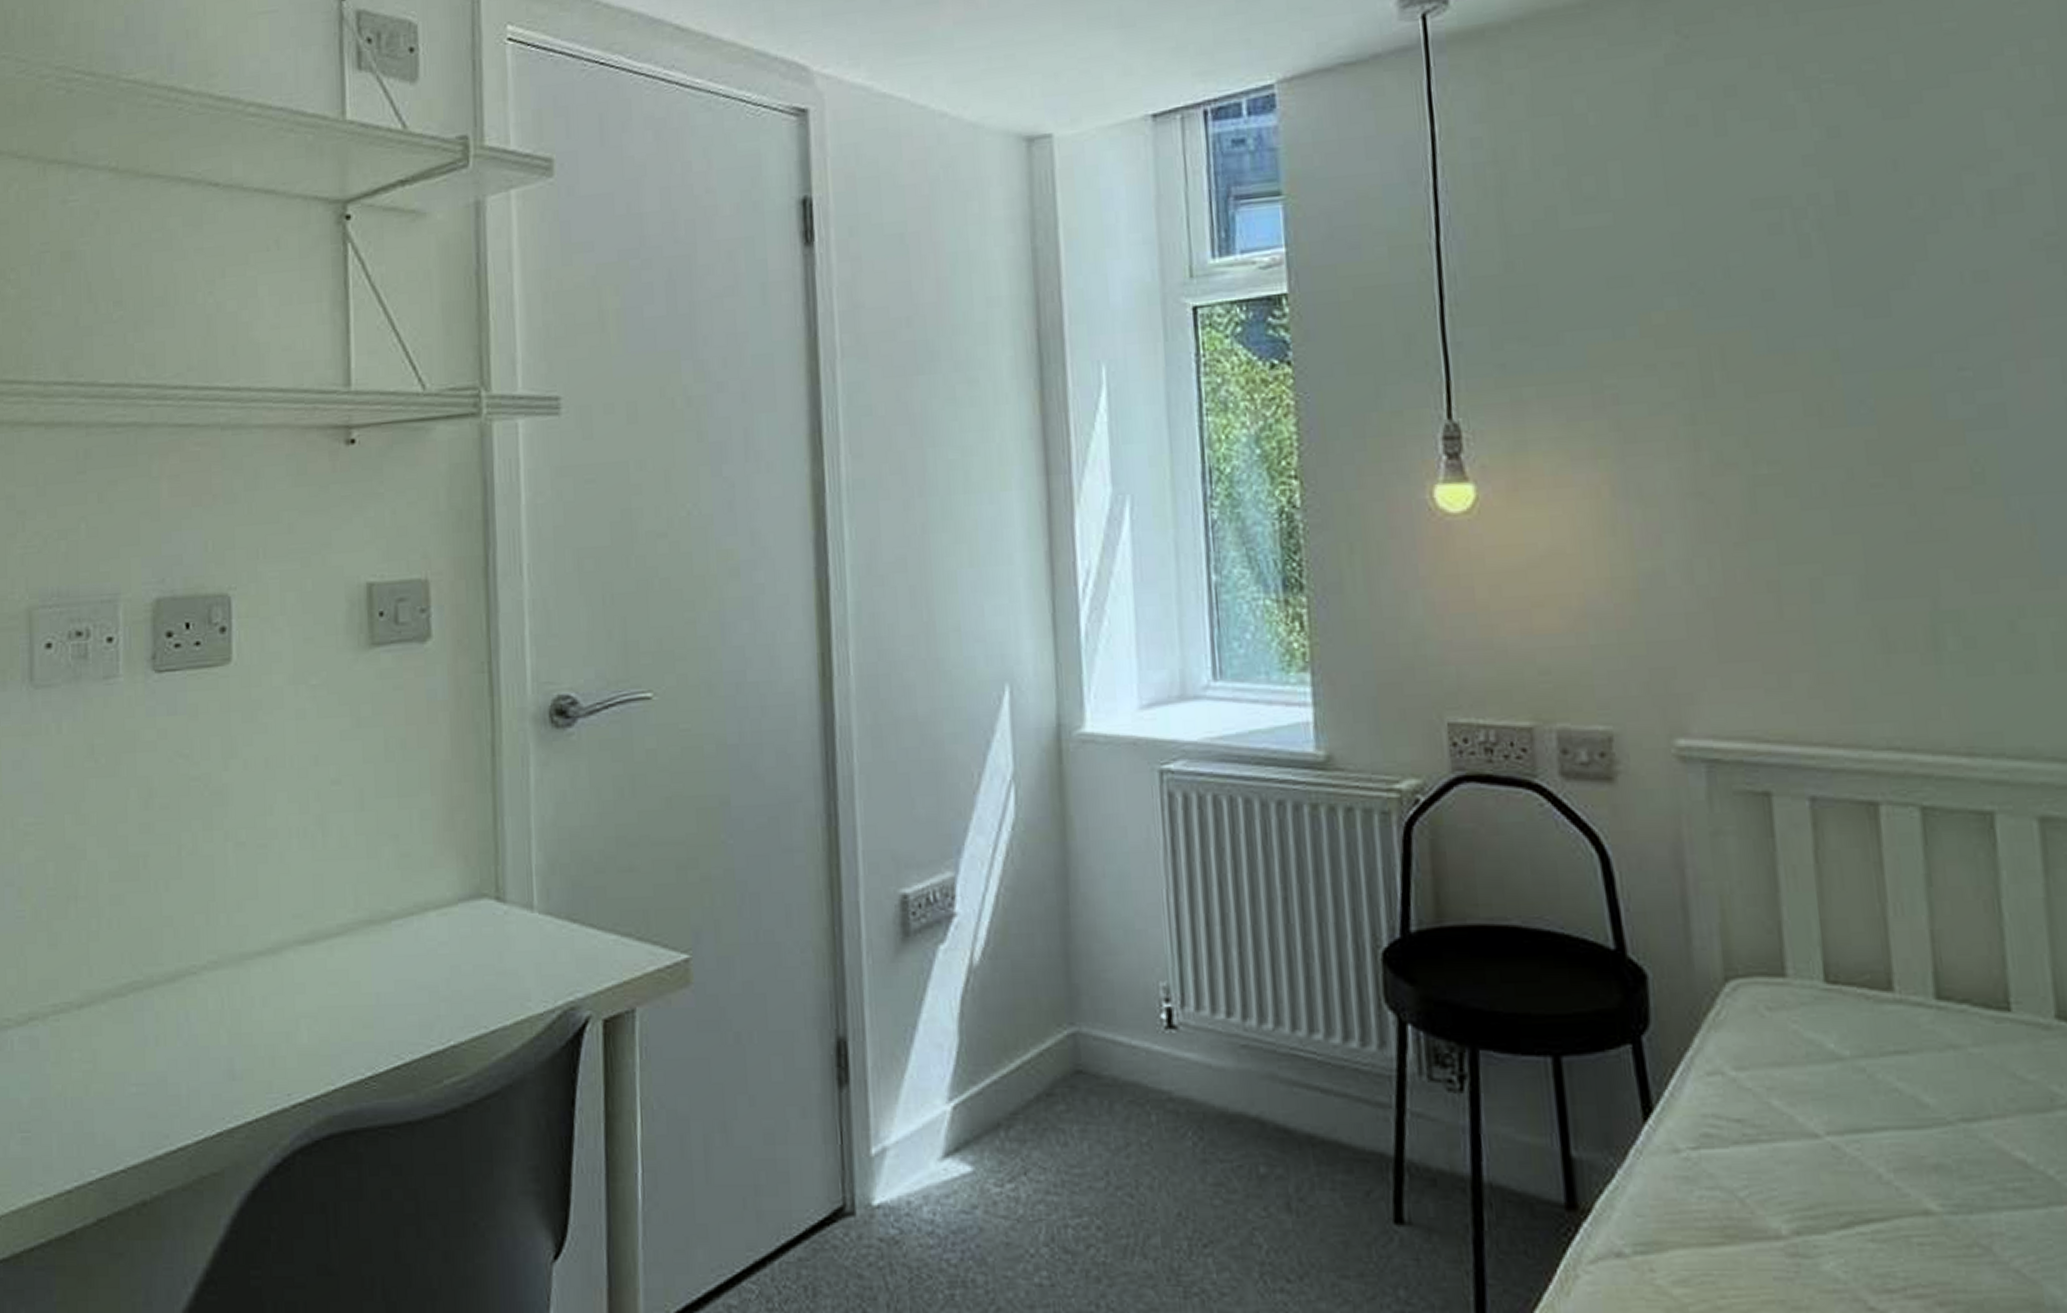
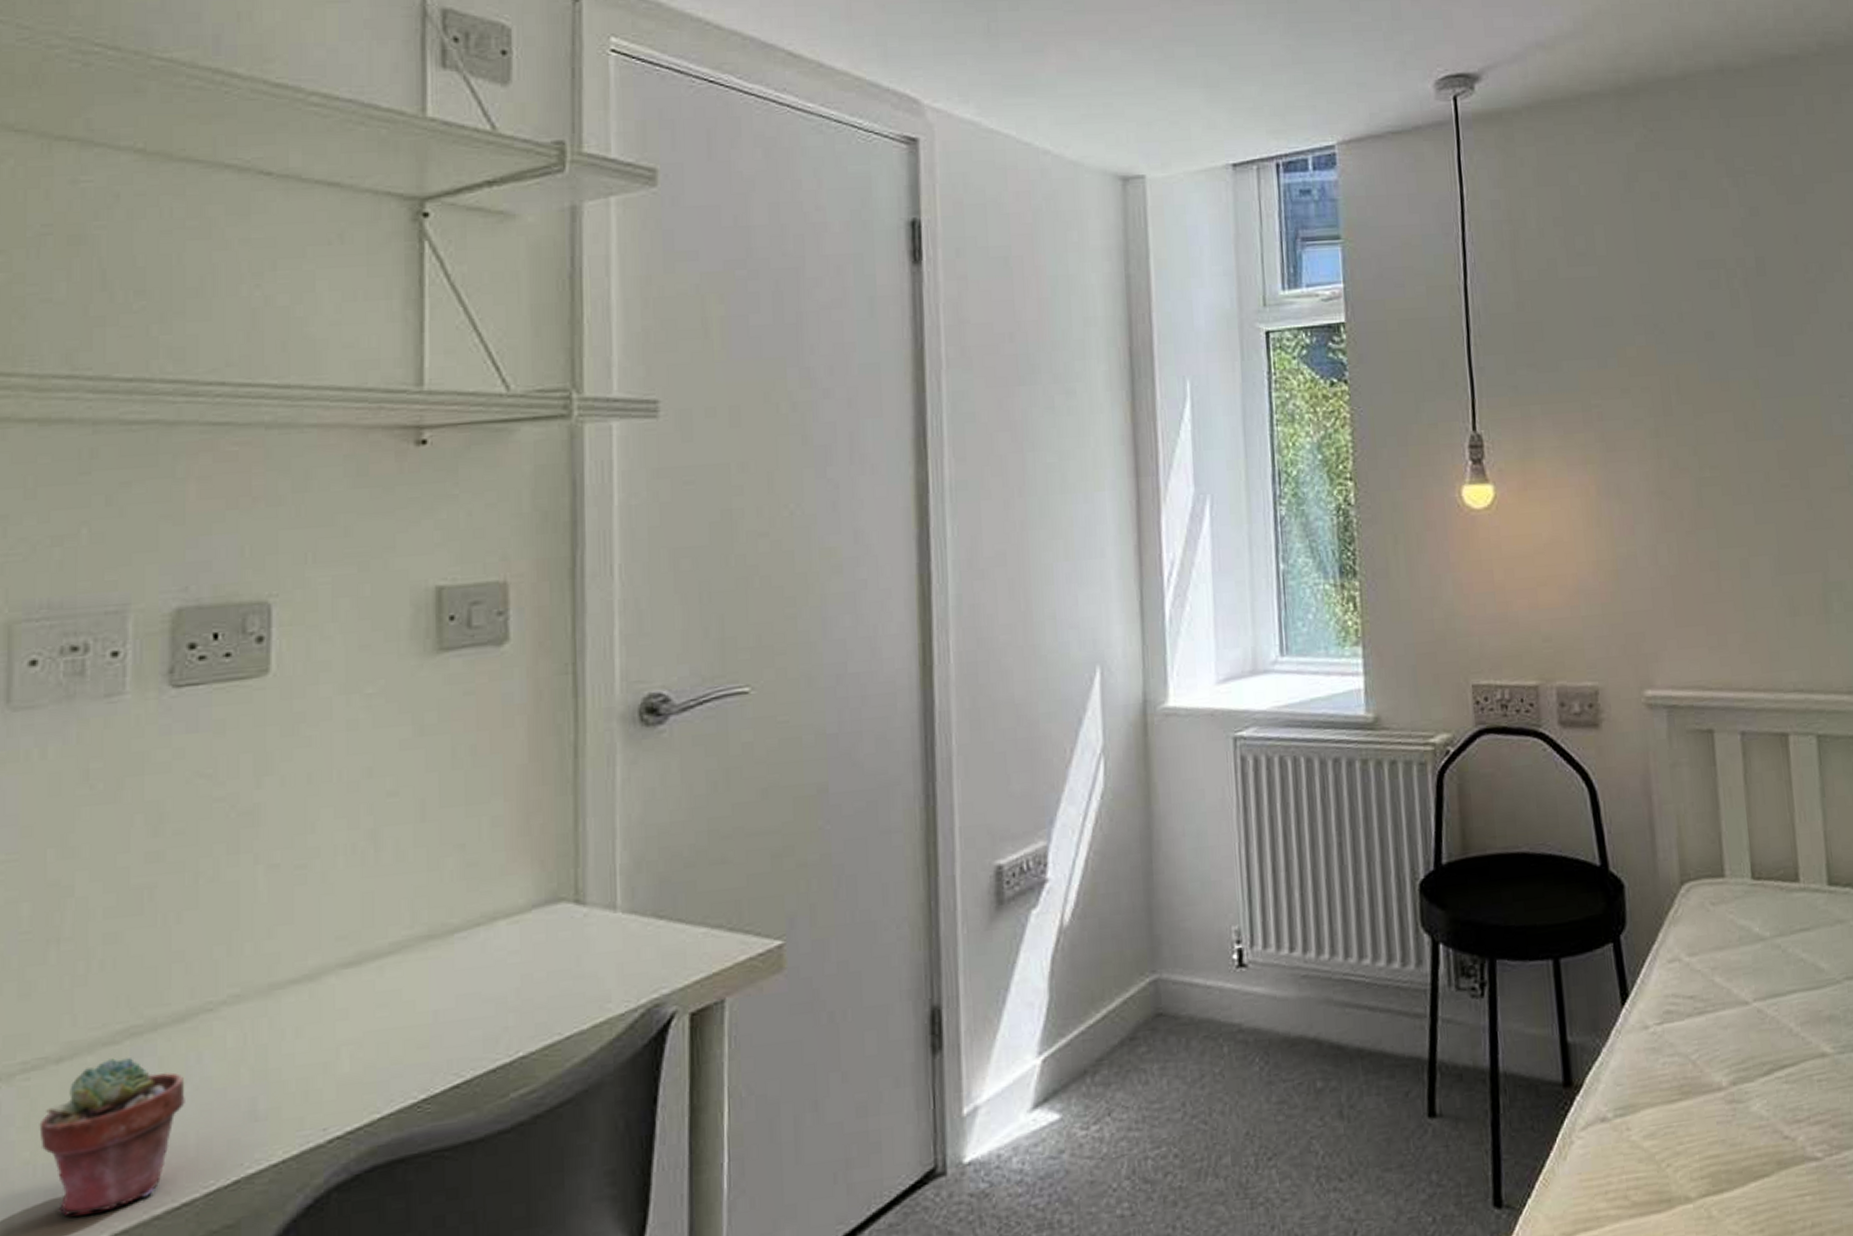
potted succulent: none [67,1009,178,1147] -> present [39,1058,185,1217]

